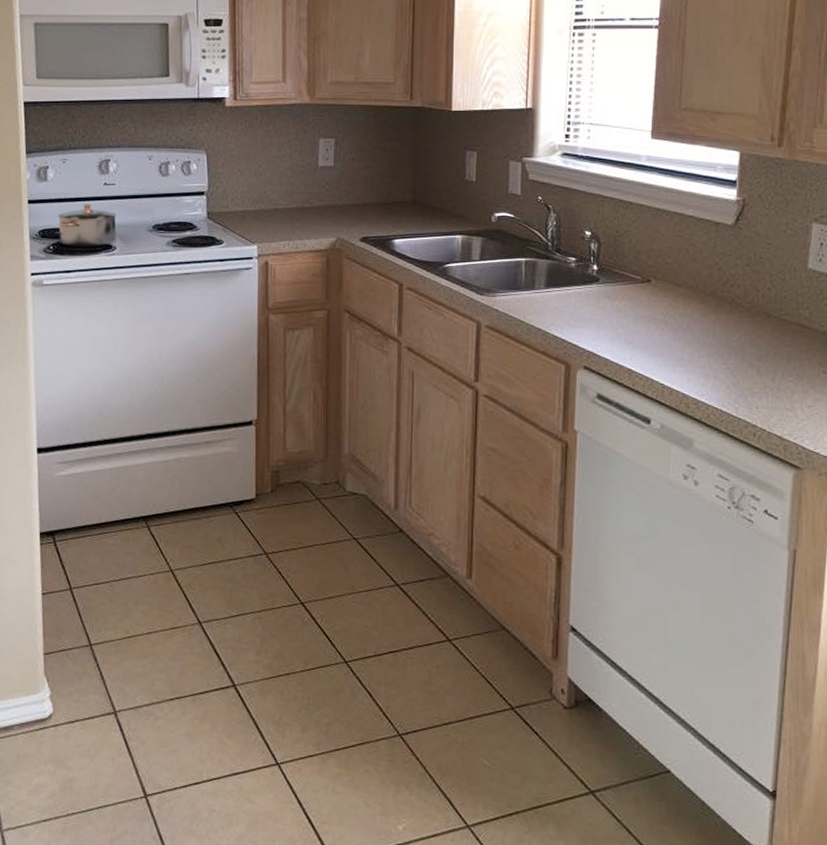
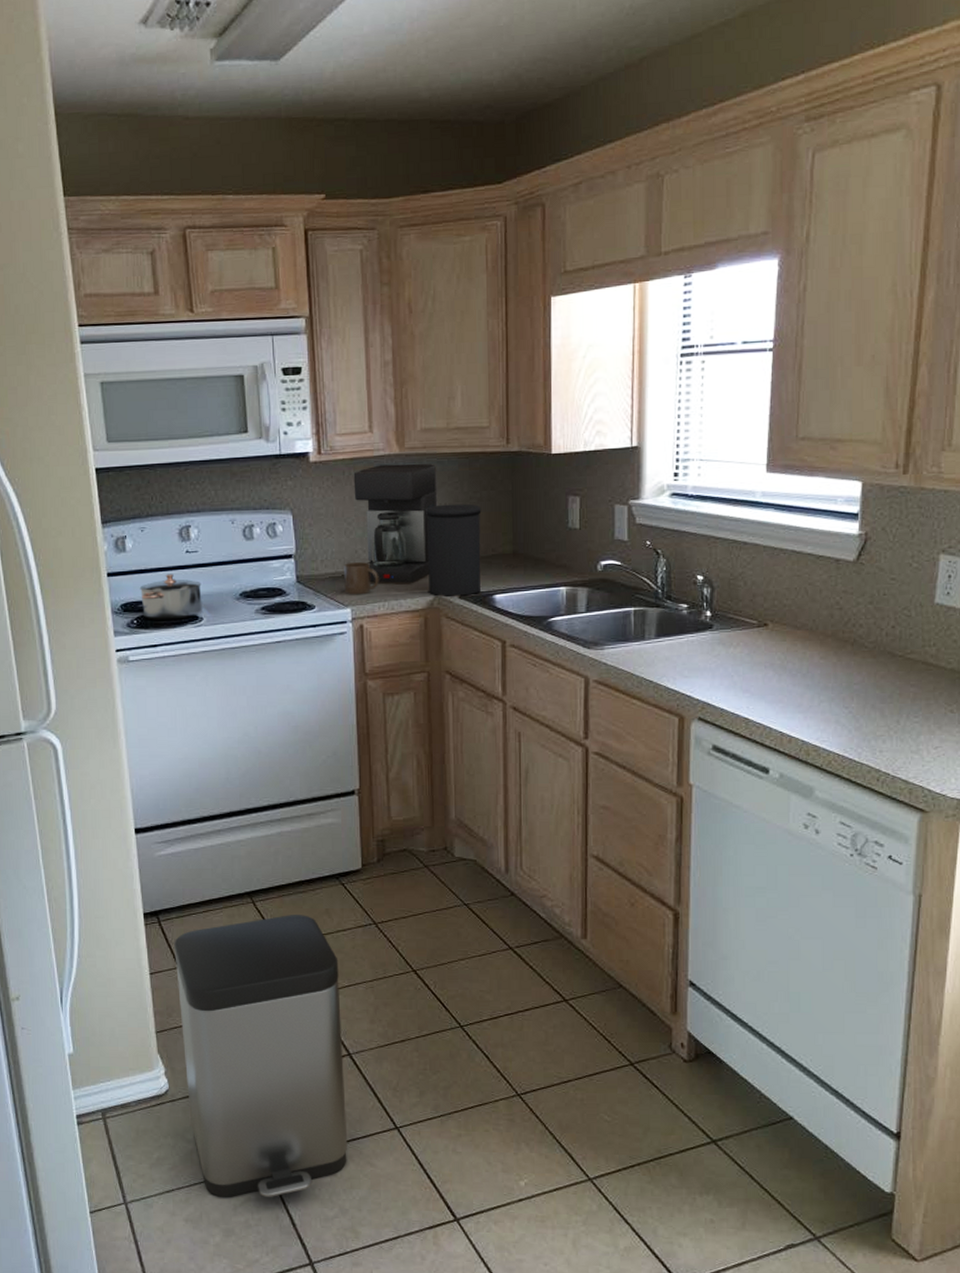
pedal bin: none [67,541,228,831] -> present [174,915,348,1197]
mug: none [252,202,286,233] -> present [344,562,379,595]
coffee maker: none [265,112,343,224] -> present [353,463,436,583]
canister: none [332,152,385,239] -> present [426,503,481,596]

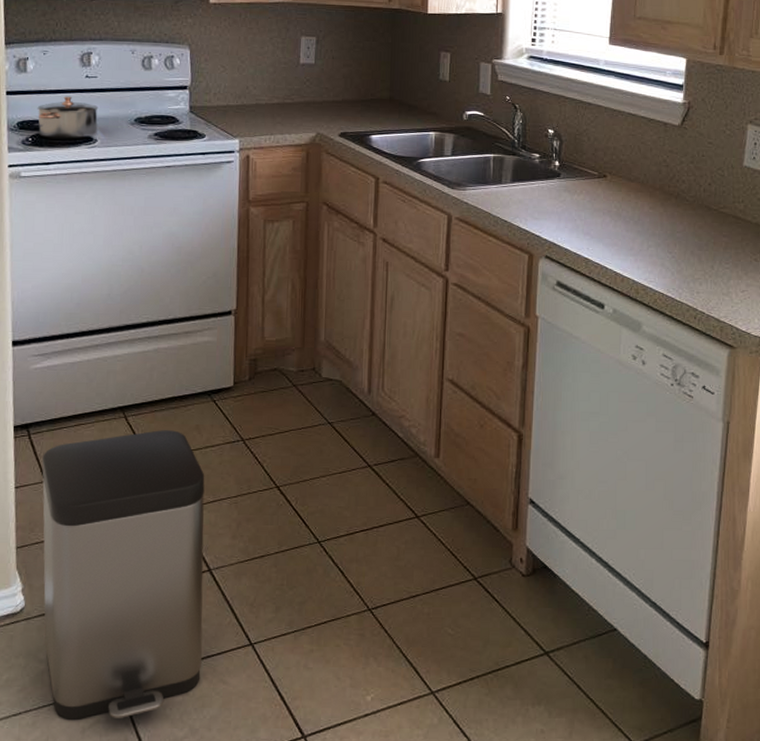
mug: present [344,562,379,595] -> none [234,97,267,128]
coffee maker: present [353,463,436,583] -> none [248,11,325,120]
canister: present [426,503,481,596] -> none [312,50,364,134]

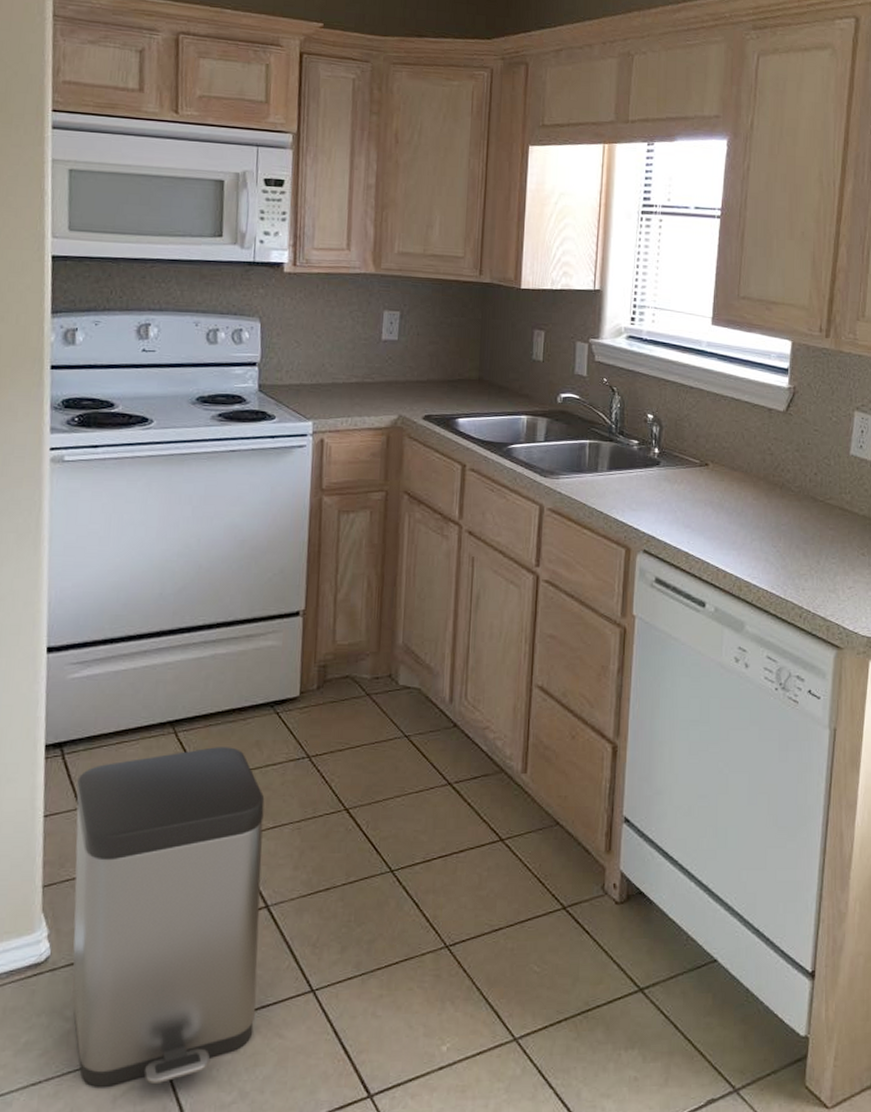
cooking pot: present [37,96,98,141] -> none [85,371,156,421]

